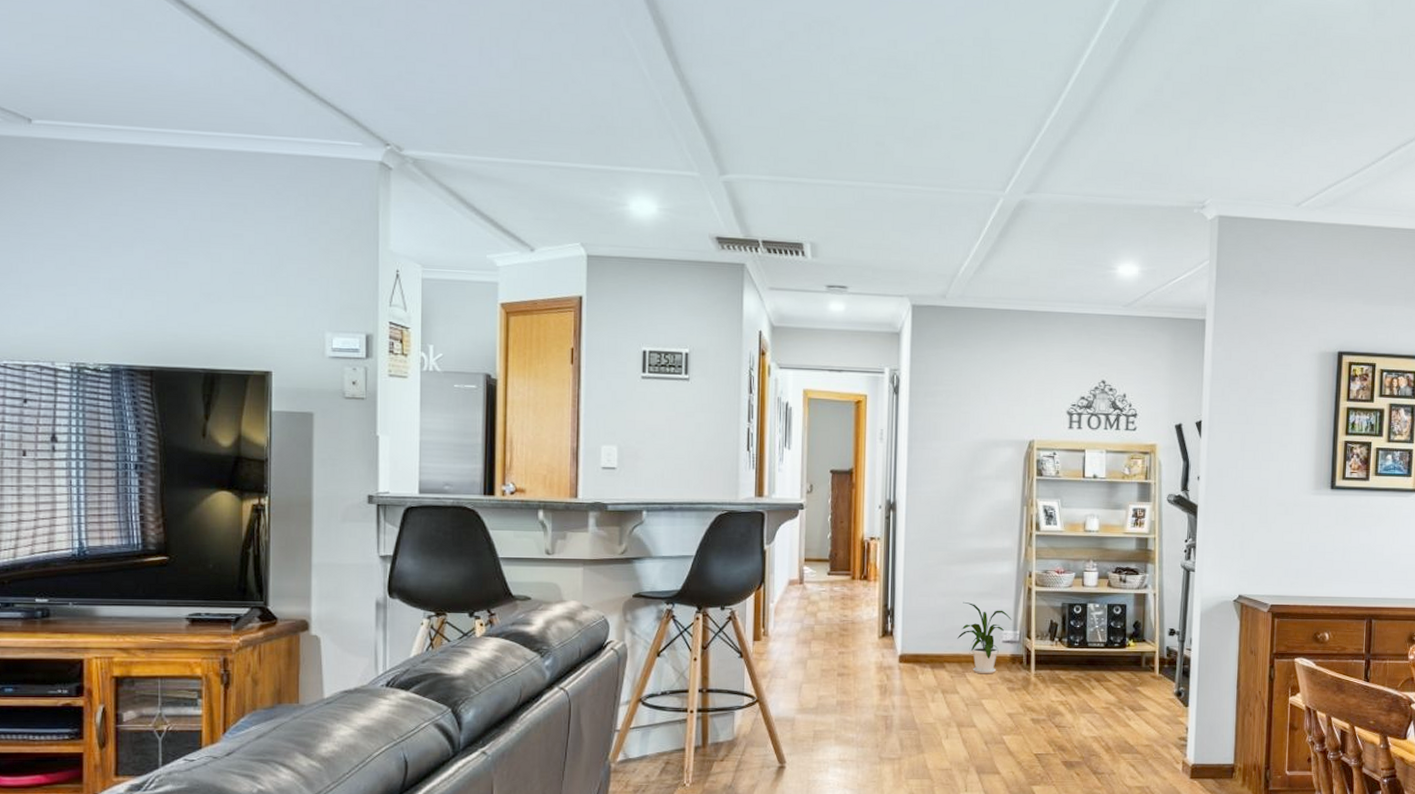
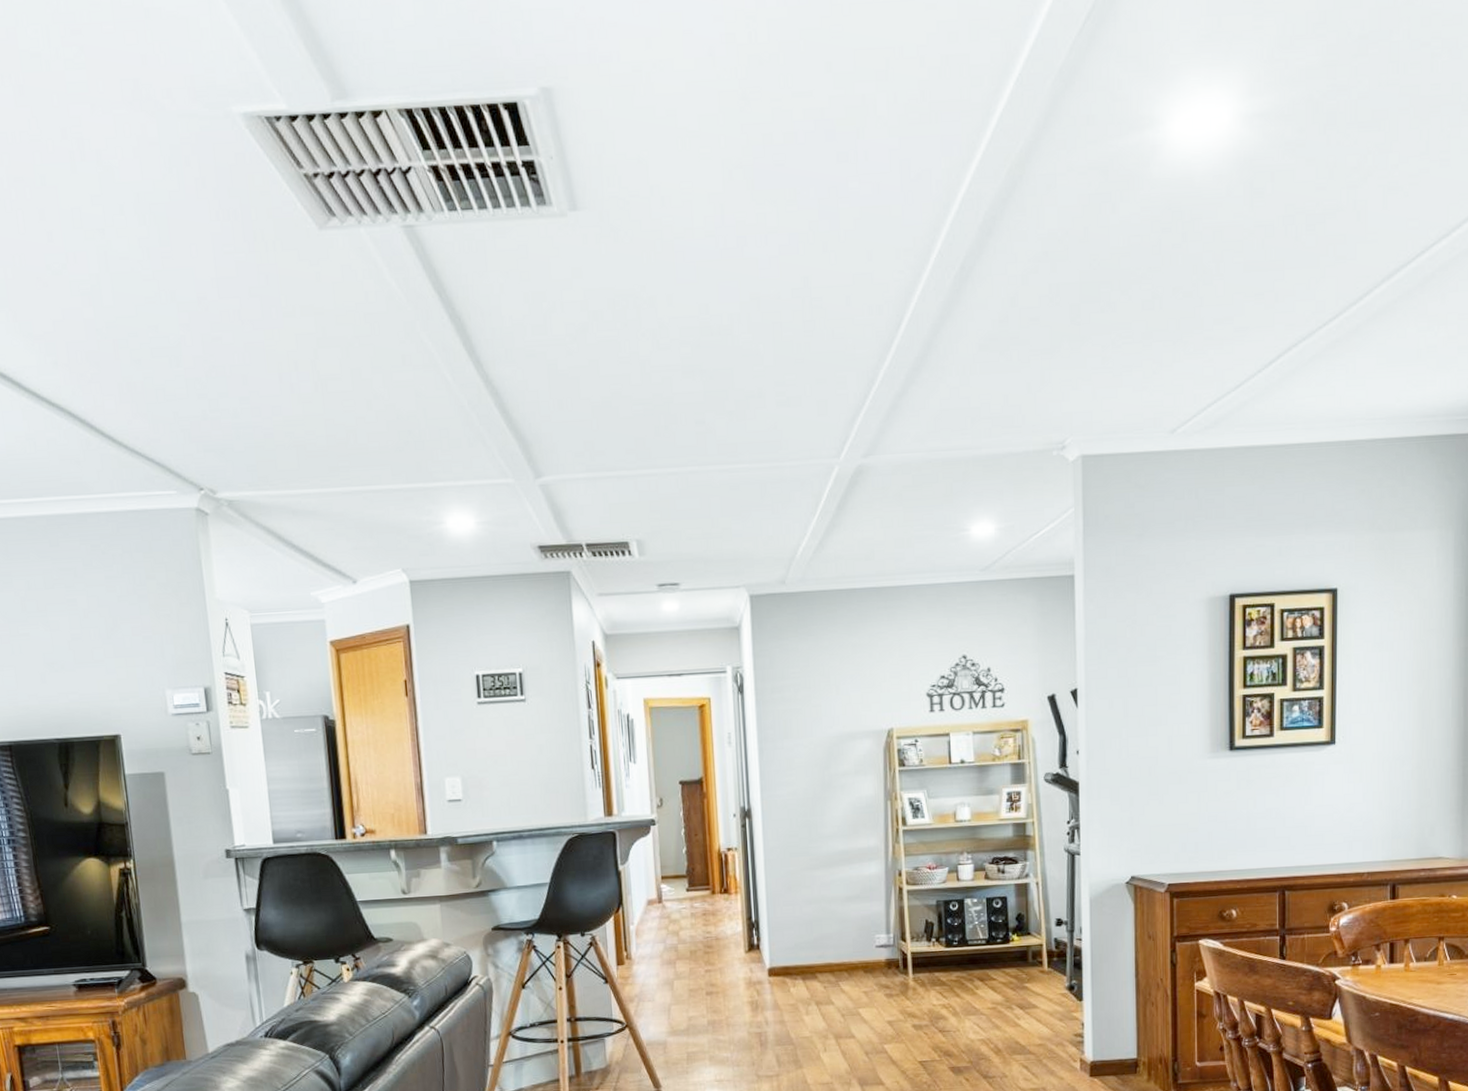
house plant: present [957,601,1012,674] -> none [827,907,884,983]

